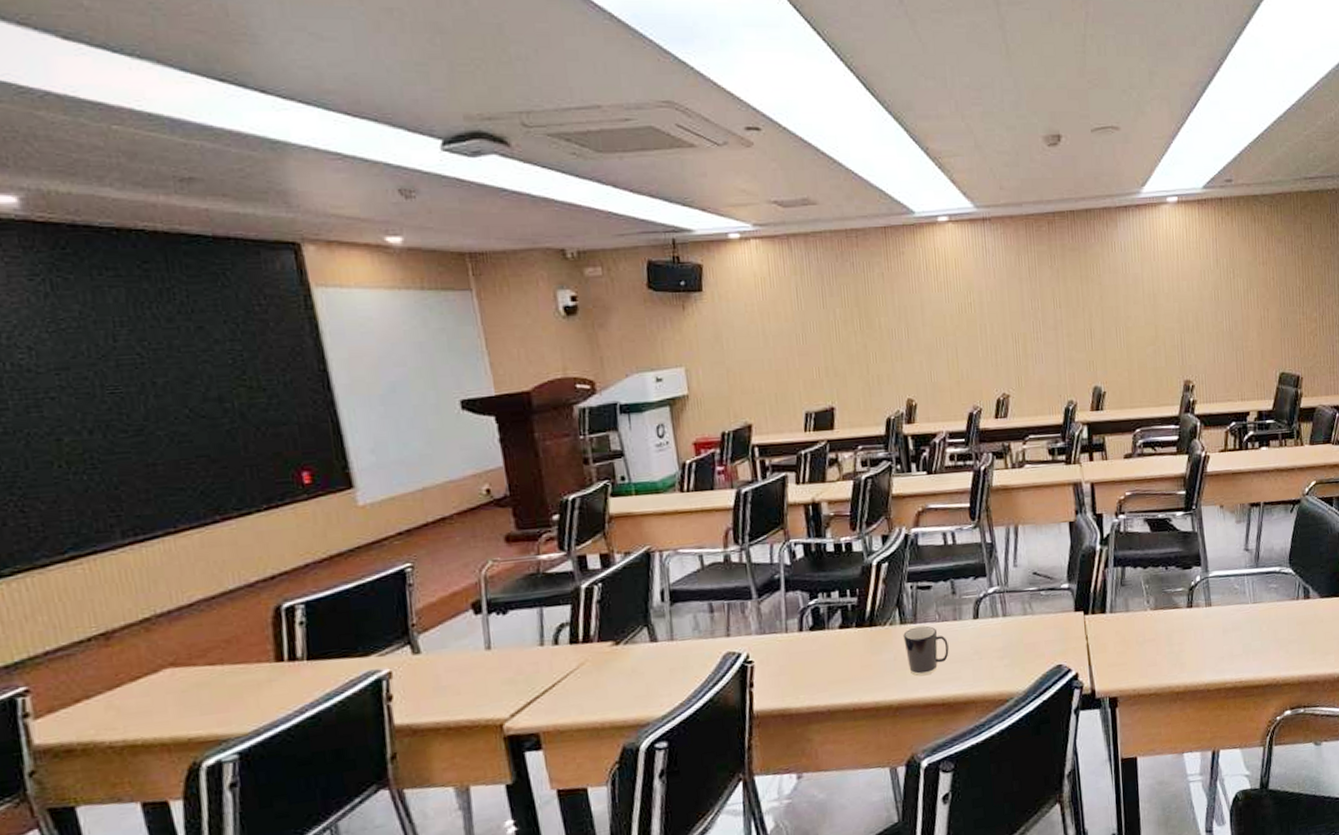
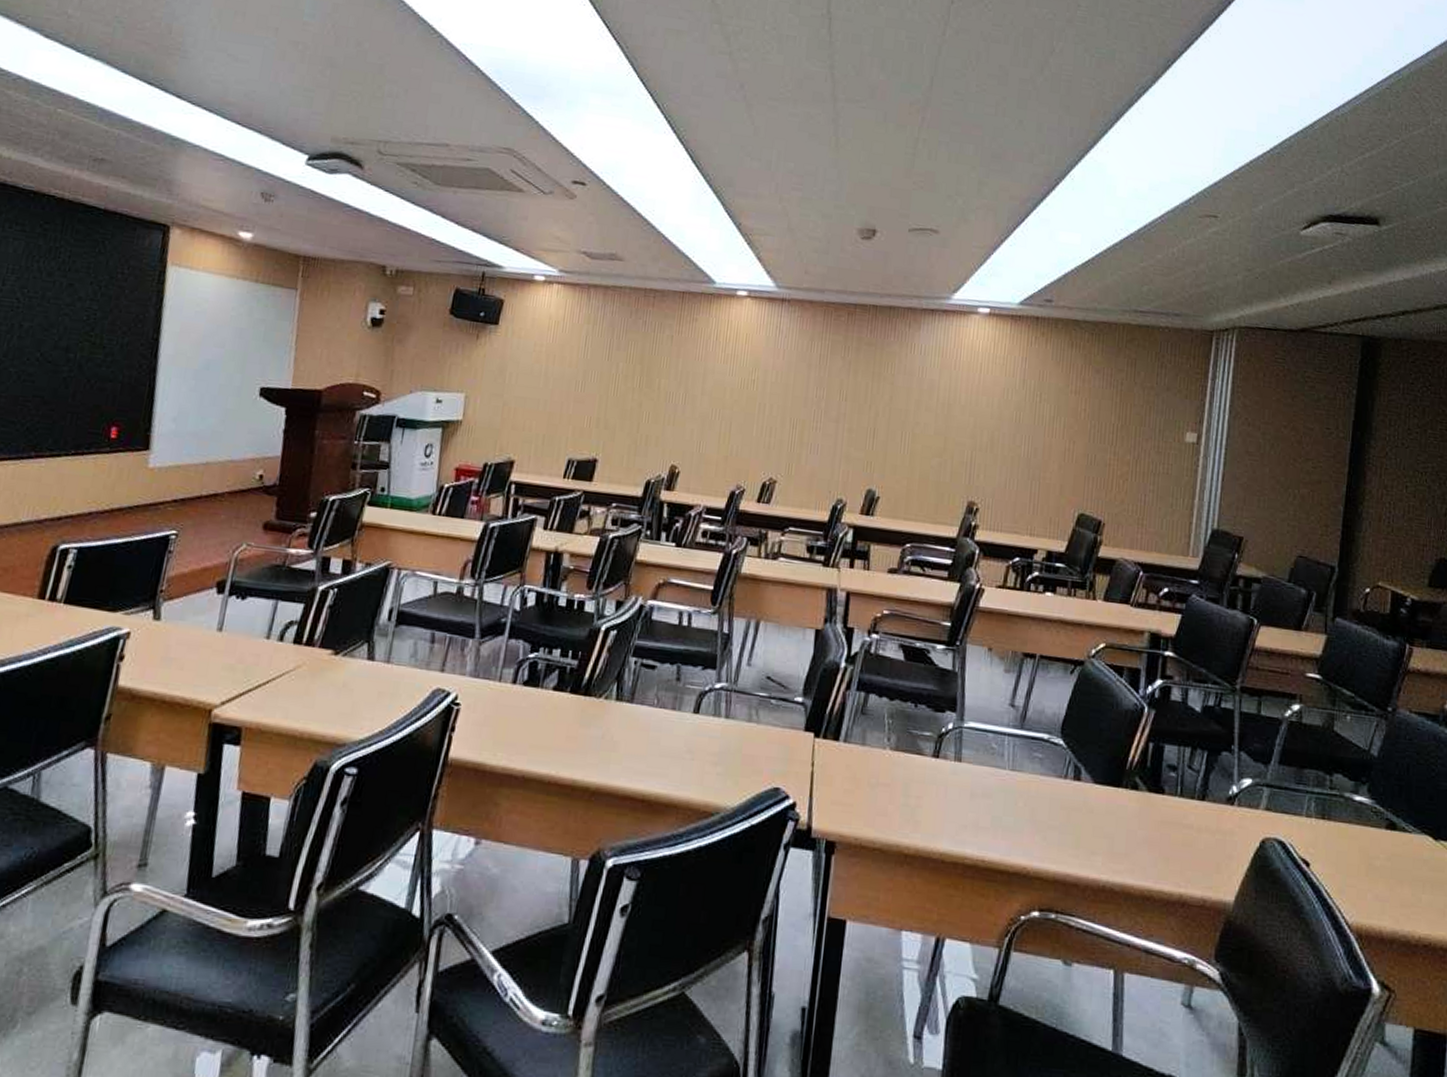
mug: present [903,625,949,676] -> none [615,707,662,764]

